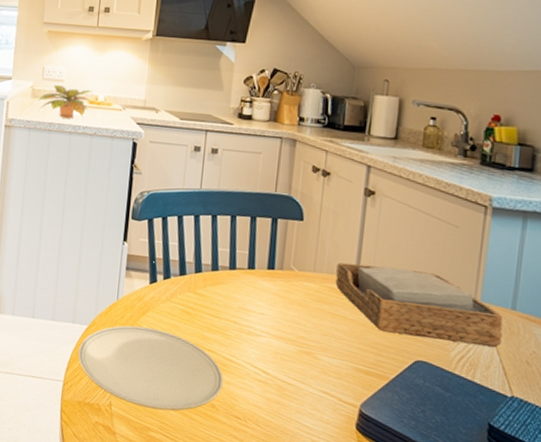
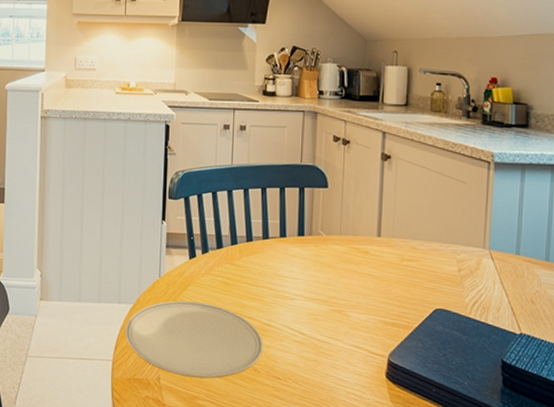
plant: present [38,85,92,119] -> none [72,74,124,106]
napkin holder: present [335,262,503,348] -> none [360,224,509,291]

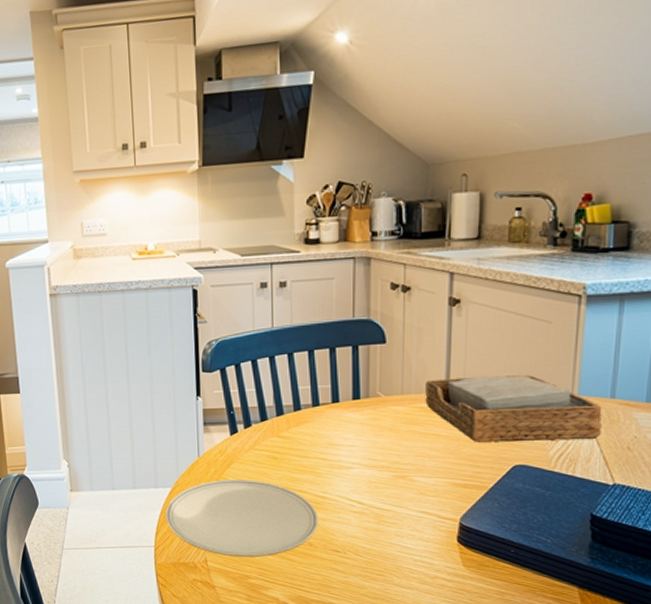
napkin holder: none [360,224,509,291] -> present [425,375,602,442]

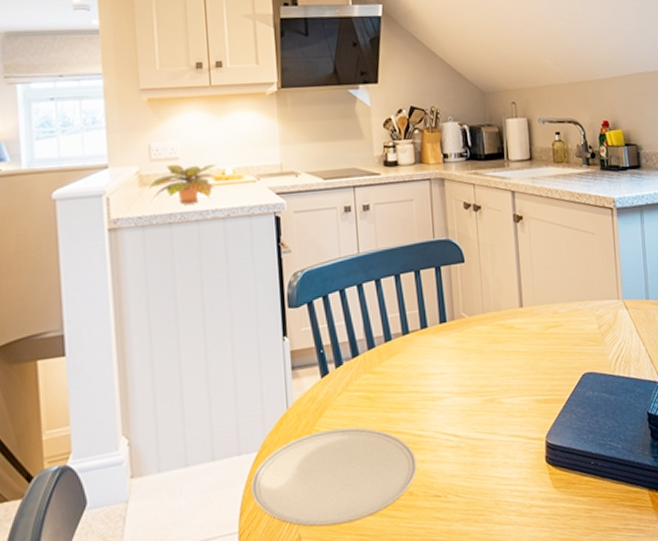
plant: none [81,239,140,276] -> present [149,163,217,205]
napkin holder: present [425,375,602,442] -> none [502,283,644,355]

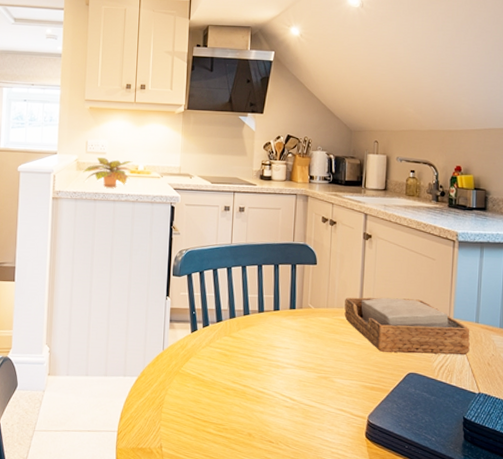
plate: present [251,427,417,528] -> none [130,372,257,445]
napkin holder: none [502,283,644,355] -> present [344,297,470,355]

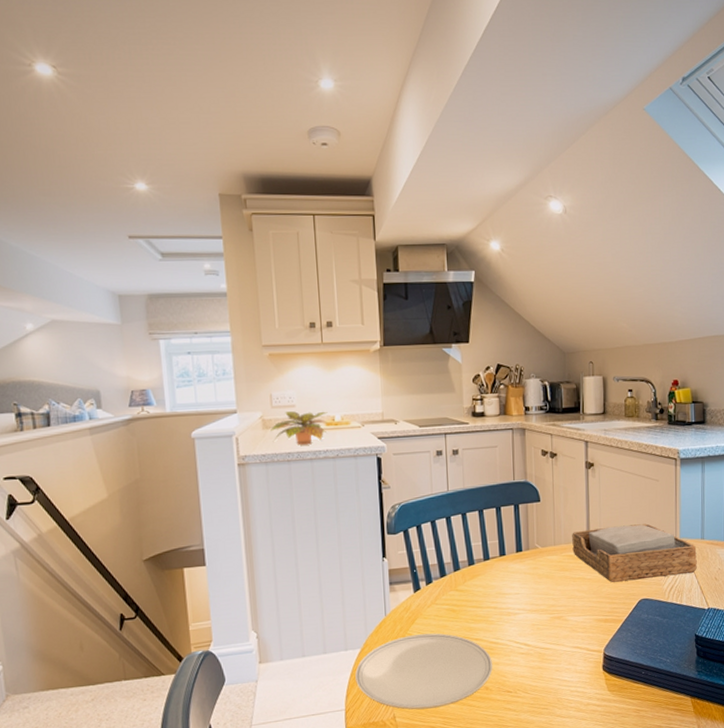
plate: none [130,372,257,445] -> present [355,633,492,710]

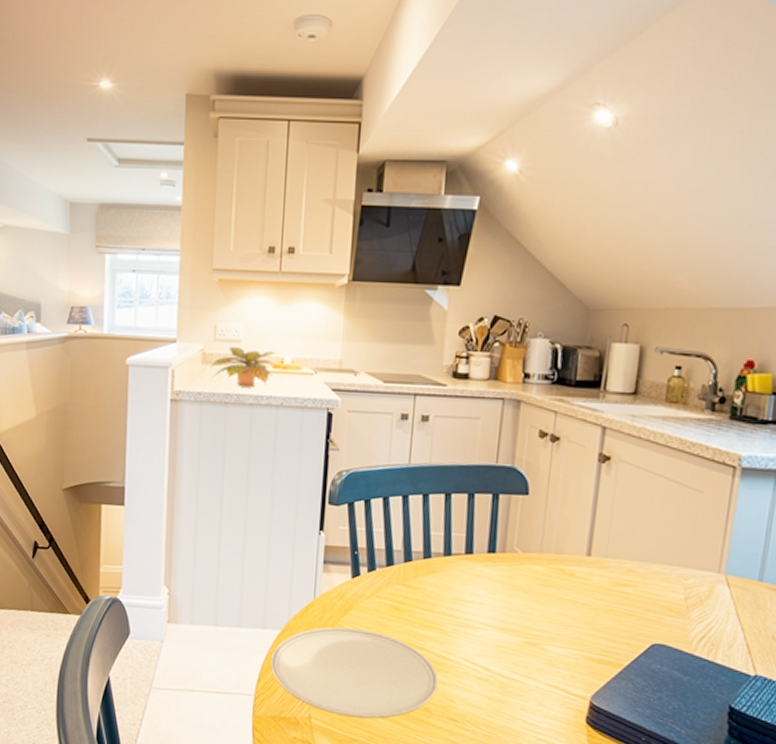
napkin holder: present [572,523,697,582] -> none [564,540,749,624]

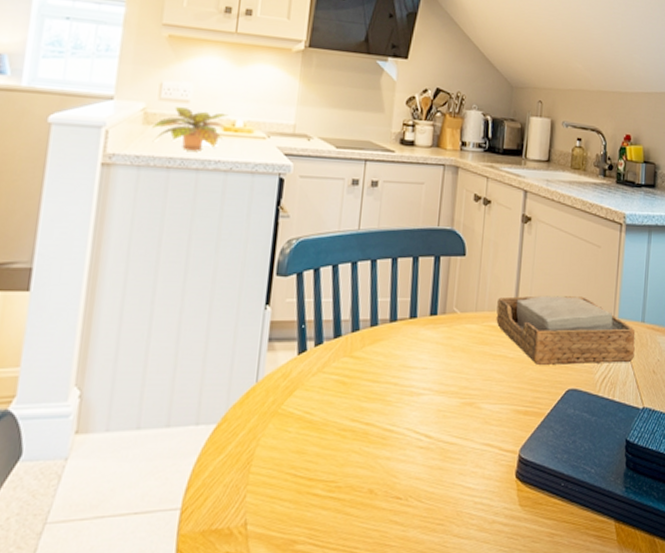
plate: present [270,626,438,719] -> none [202,411,383,516]
napkin holder: none [564,540,749,624] -> present [496,295,635,365]

